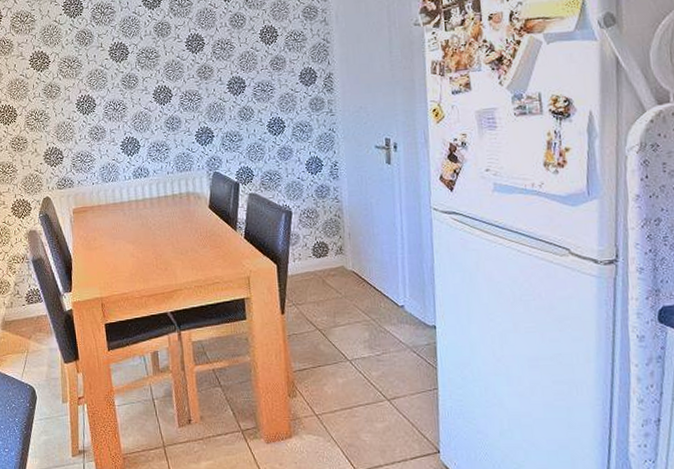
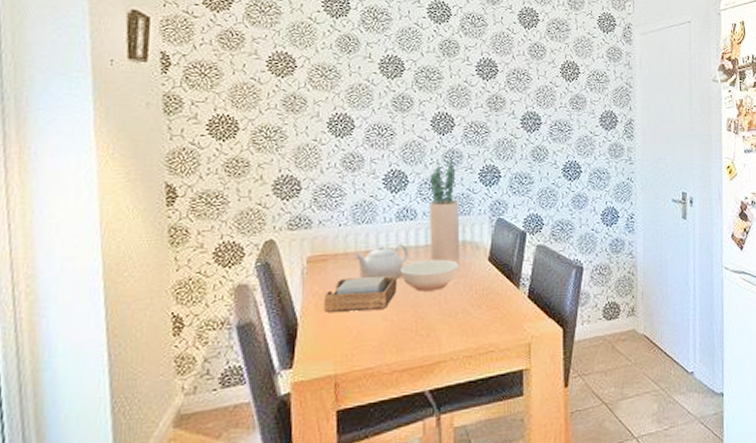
napkin holder: none [87,222,140,250] -> present [323,276,398,312]
teapot: none [106,197,146,225] -> present [355,244,409,279]
bowl: none [141,208,186,234] -> present [401,259,460,292]
vase: none [156,123,186,212] -> present [428,157,460,264]

